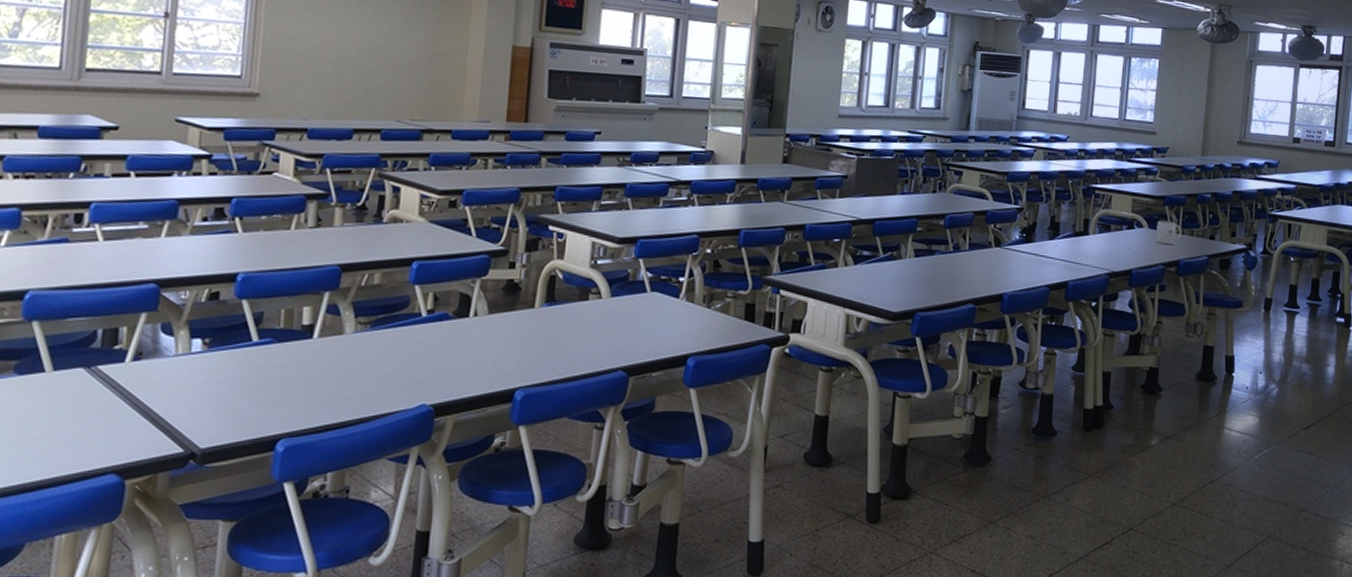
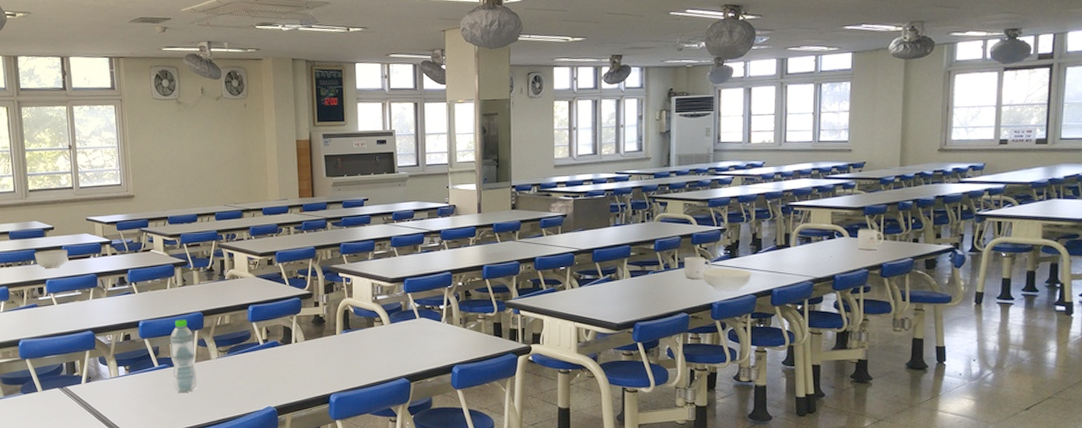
bowl: none [76,159,137,188] -> present [34,249,68,270]
water bottle: none [277,273,323,380] -> present [169,318,197,392]
mug: none [975,237,1006,264] -> present [684,256,712,279]
bowl: none [994,253,1048,282] -> present [702,268,752,292]

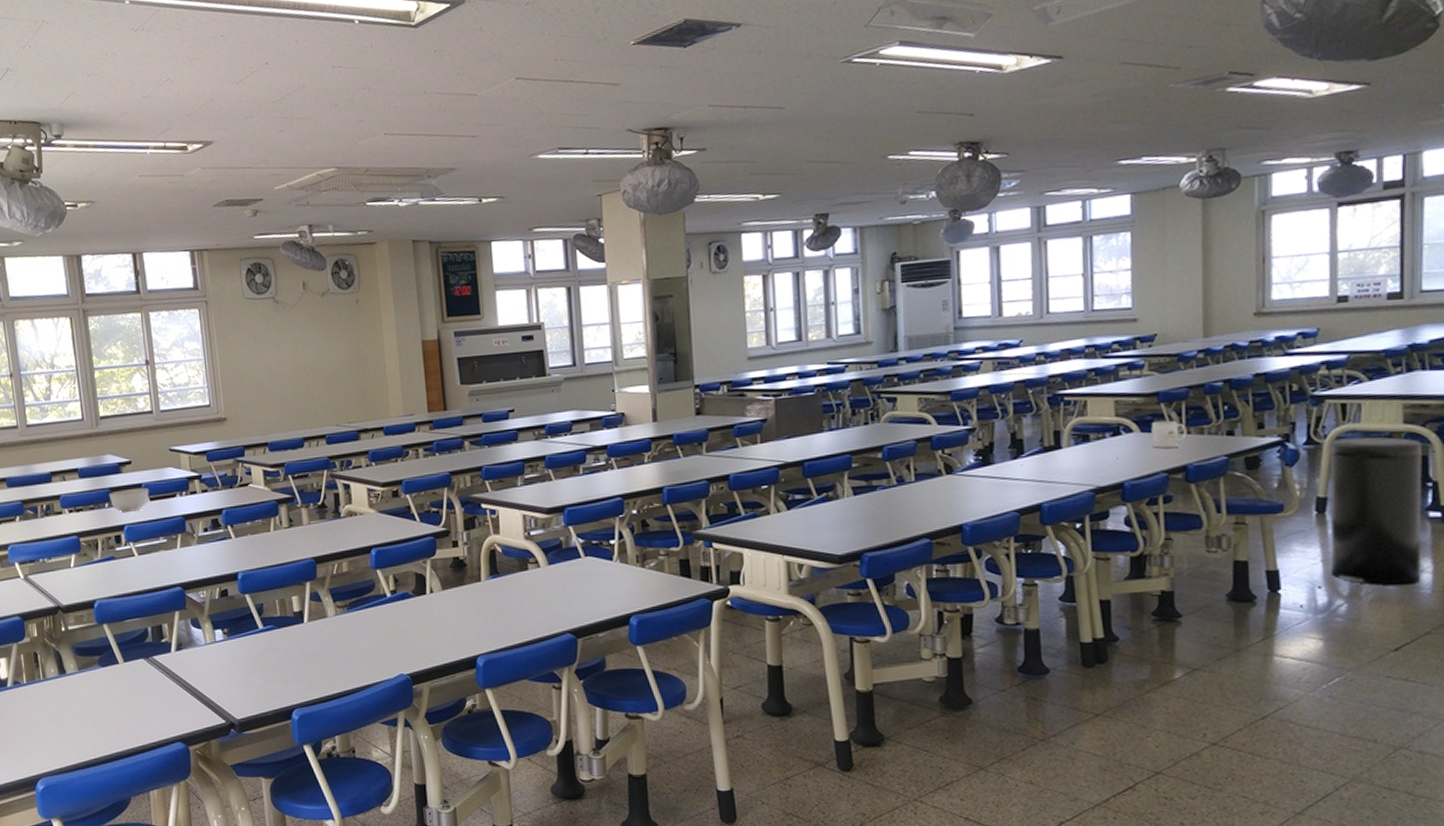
water bottle: present [169,318,197,392] -> none [275,567,311,659]
mug: present [684,256,712,279] -> none [922,465,960,495]
bowl: present [702,268,752,292] -> none [946,478,1013,509]
pedal bin: none [983,247,1054,361] -> present [1330,436,1422,586]

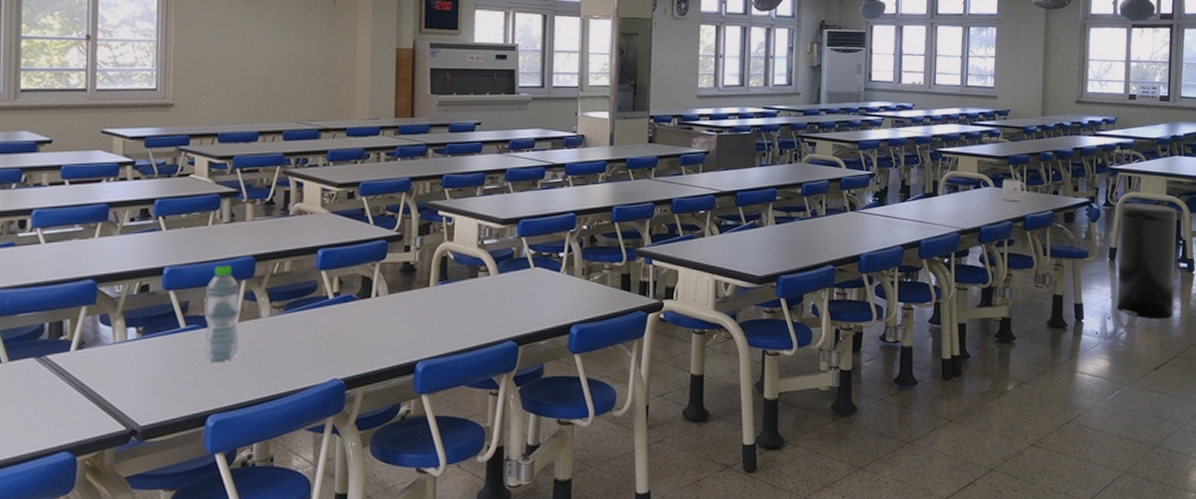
bowl: present [108,487,150,513] -> none [17,169,70,196]
water bottle: none [275,567,311,659] -> present [204,264,241,361]

